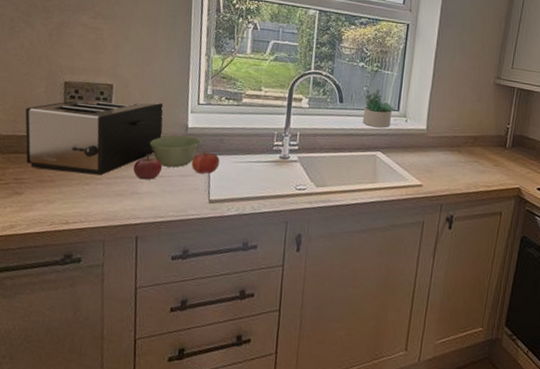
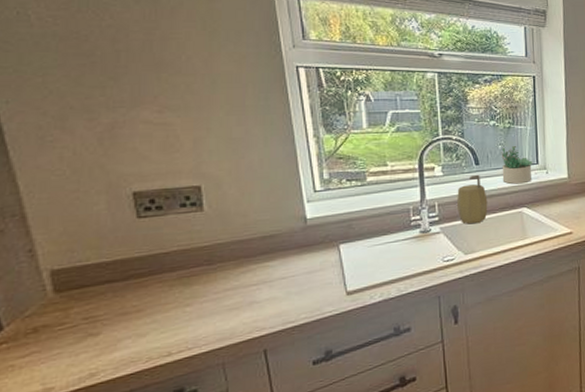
toaster: present [25,99,164,175] -> none [81,198,276,300]
fruit: present [133,154,162,180] -> none [247,257,282,287]
bowl: present [149,135,201,168] -> none [261,227,325,267]
fruit: present [191,151,220,174] -> none [318,241,353,267]
soap dispenser: none [316,111,346,159] -> present [456,174,488,224]

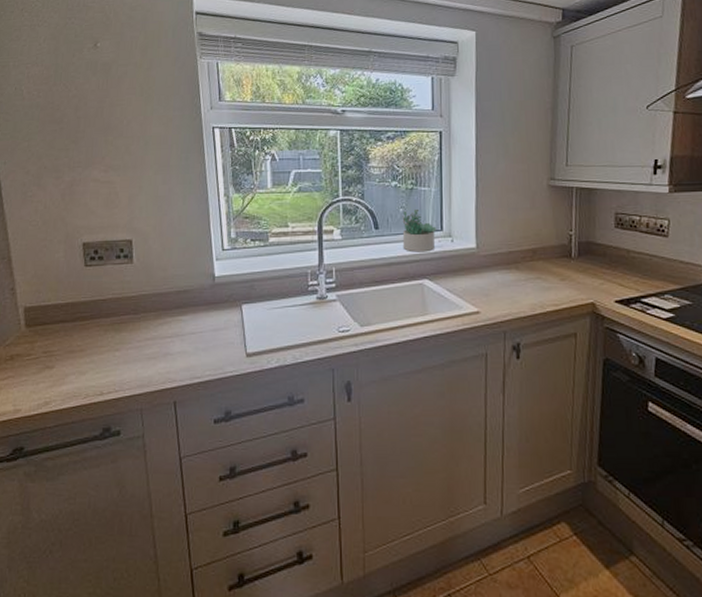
soap dispenser: present [456,174,488,224] -> none [354,239,386,294]

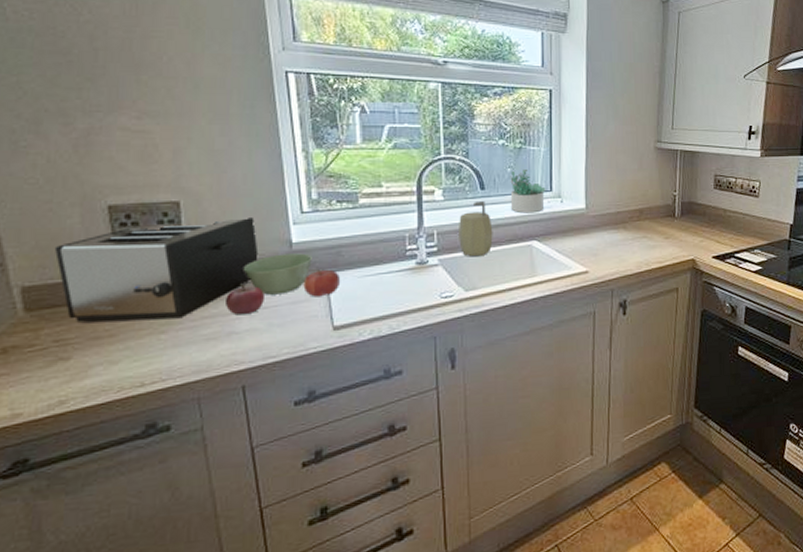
toaster: none [46,254,189,339] -> present [54,218,259,322]
fruit: none [163,311,192,339] -> present [226,283,264,316]
bowl: none [177,286,230,322] -> present [243,253,312,295]
fruit: none [223,301,253,326] -> present [303,269,341,297]
soap dispenser: none [354,239,386,294] -> present [457,200,493,257]

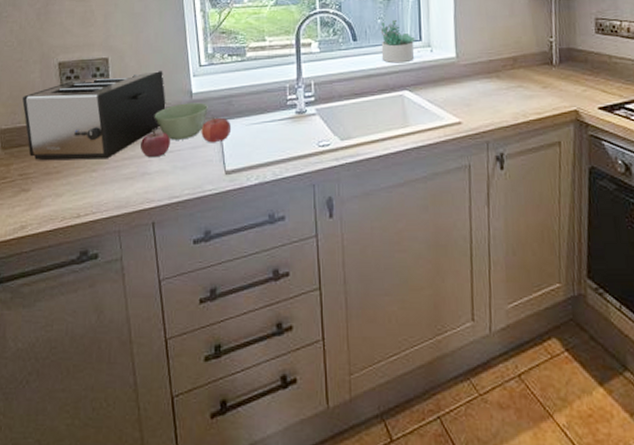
soap dispenser: present [457,200,493,257] -> none [332,51,366,107]

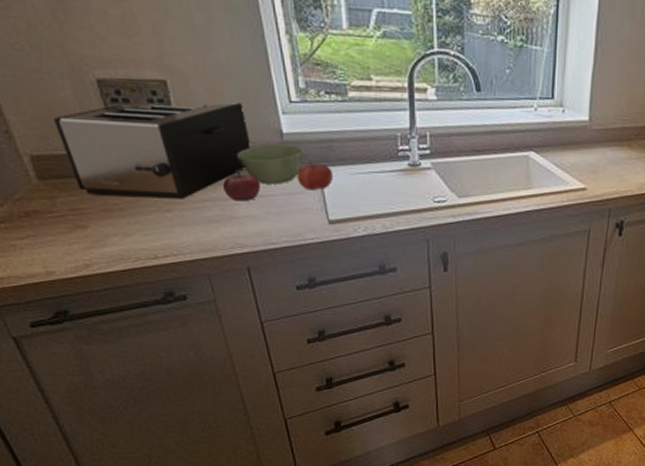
succulent plant: present [380,19,416,64] -> none [508,71,547,122]

